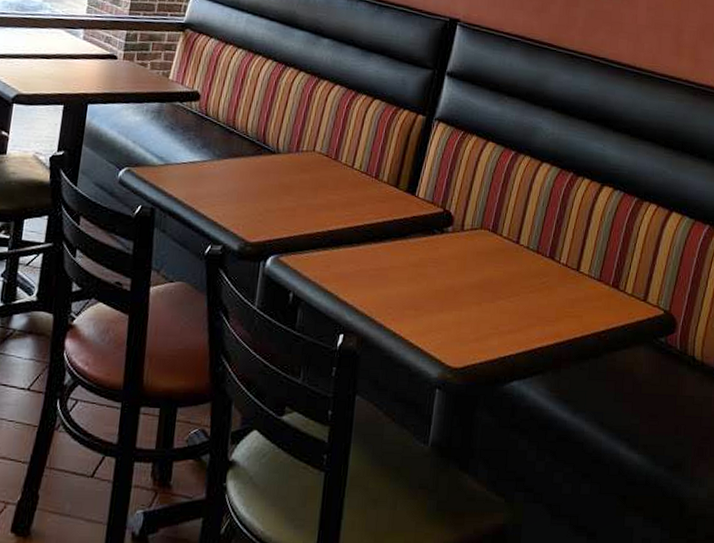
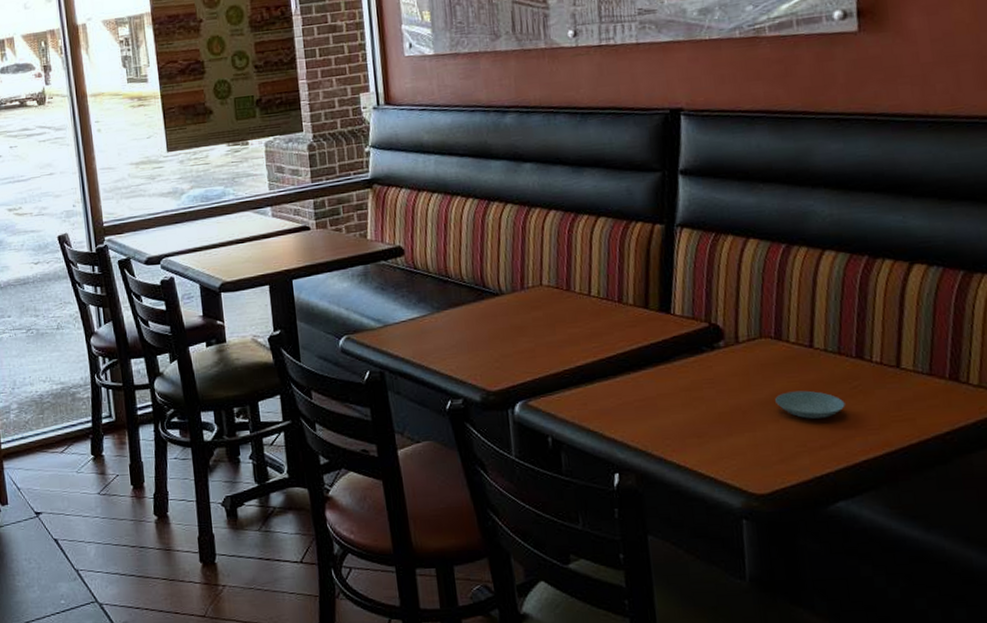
saucer: none [482,279,534,306] -> present [775,390,845,419]

